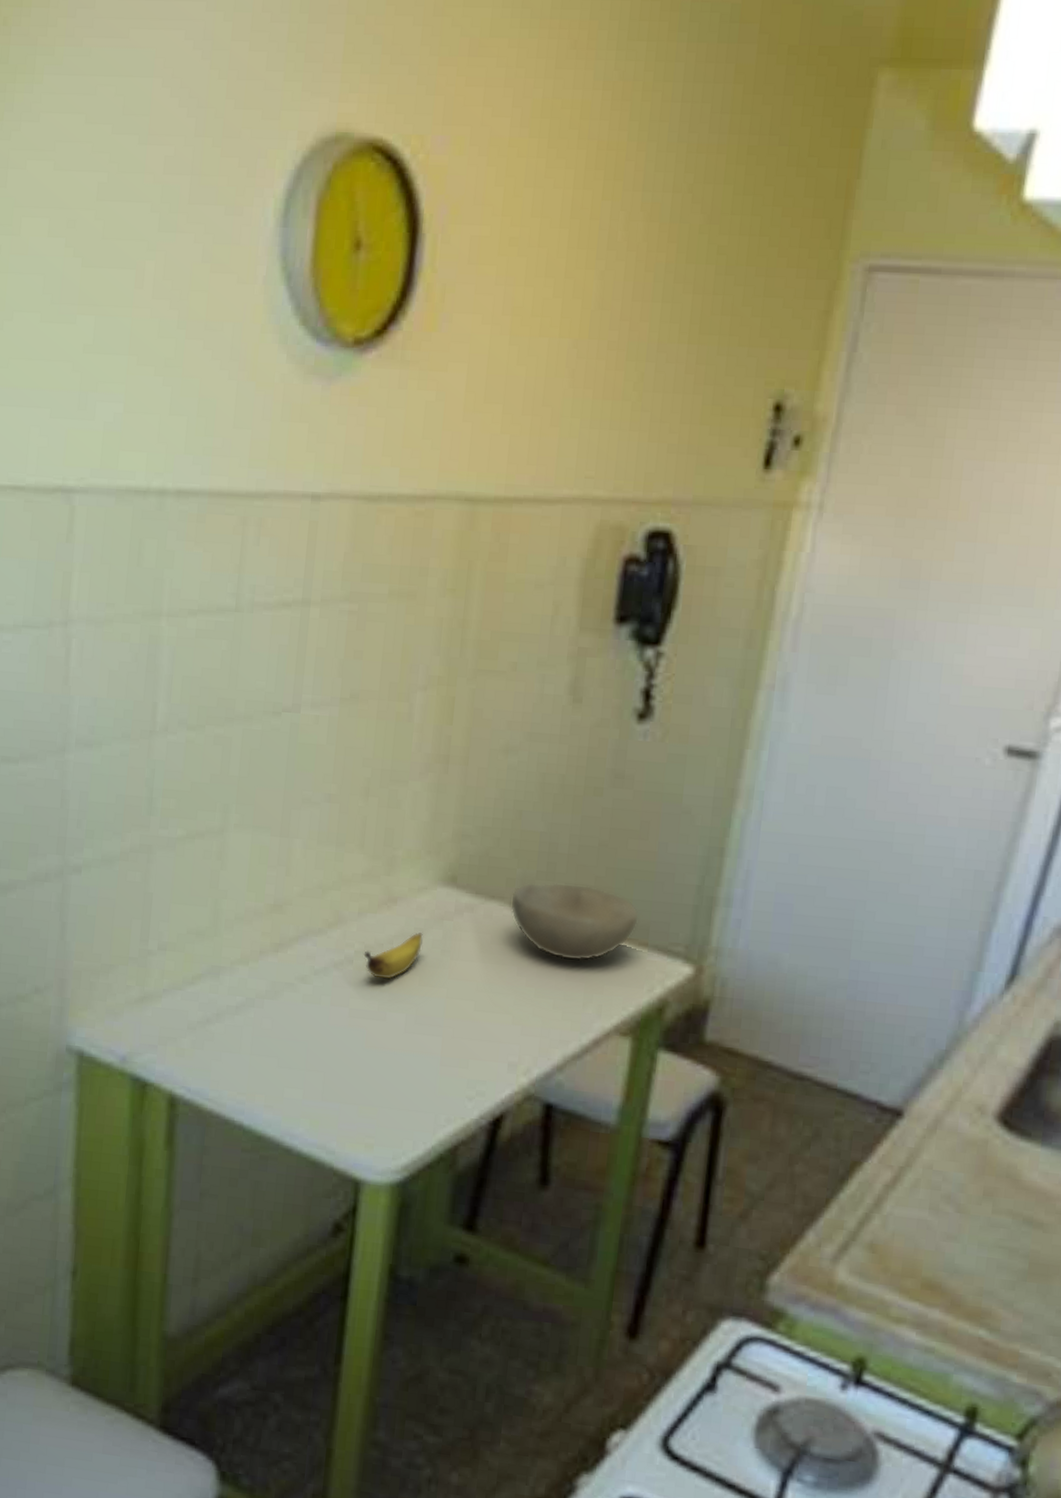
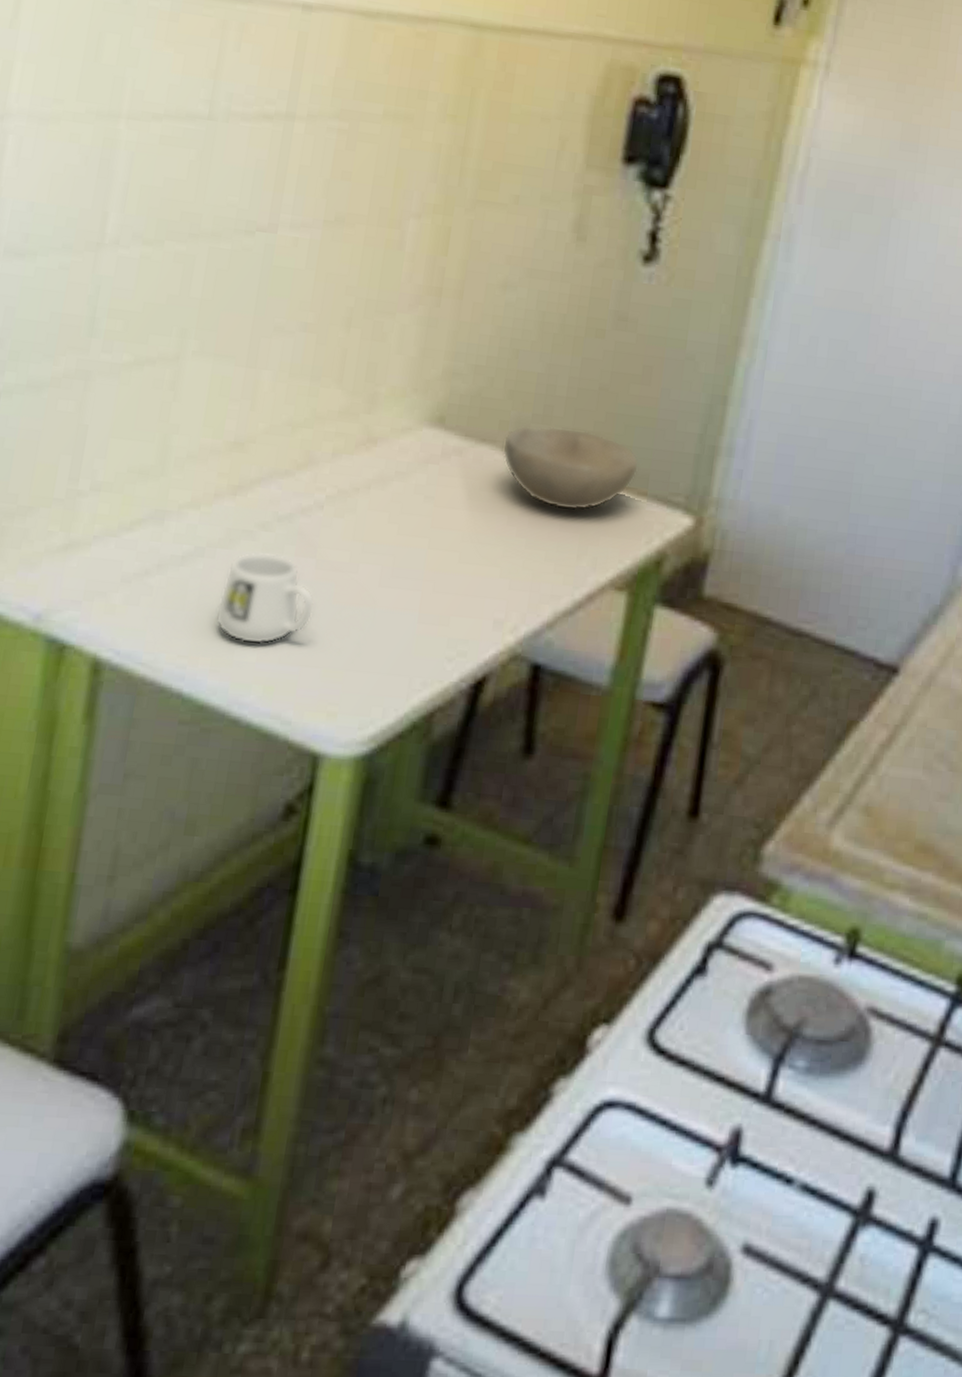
mug: none [266,1001,350,1084] -> present [215,551,315,645]
banana: present [363,932,423,980] -> none [336,476,405,528]

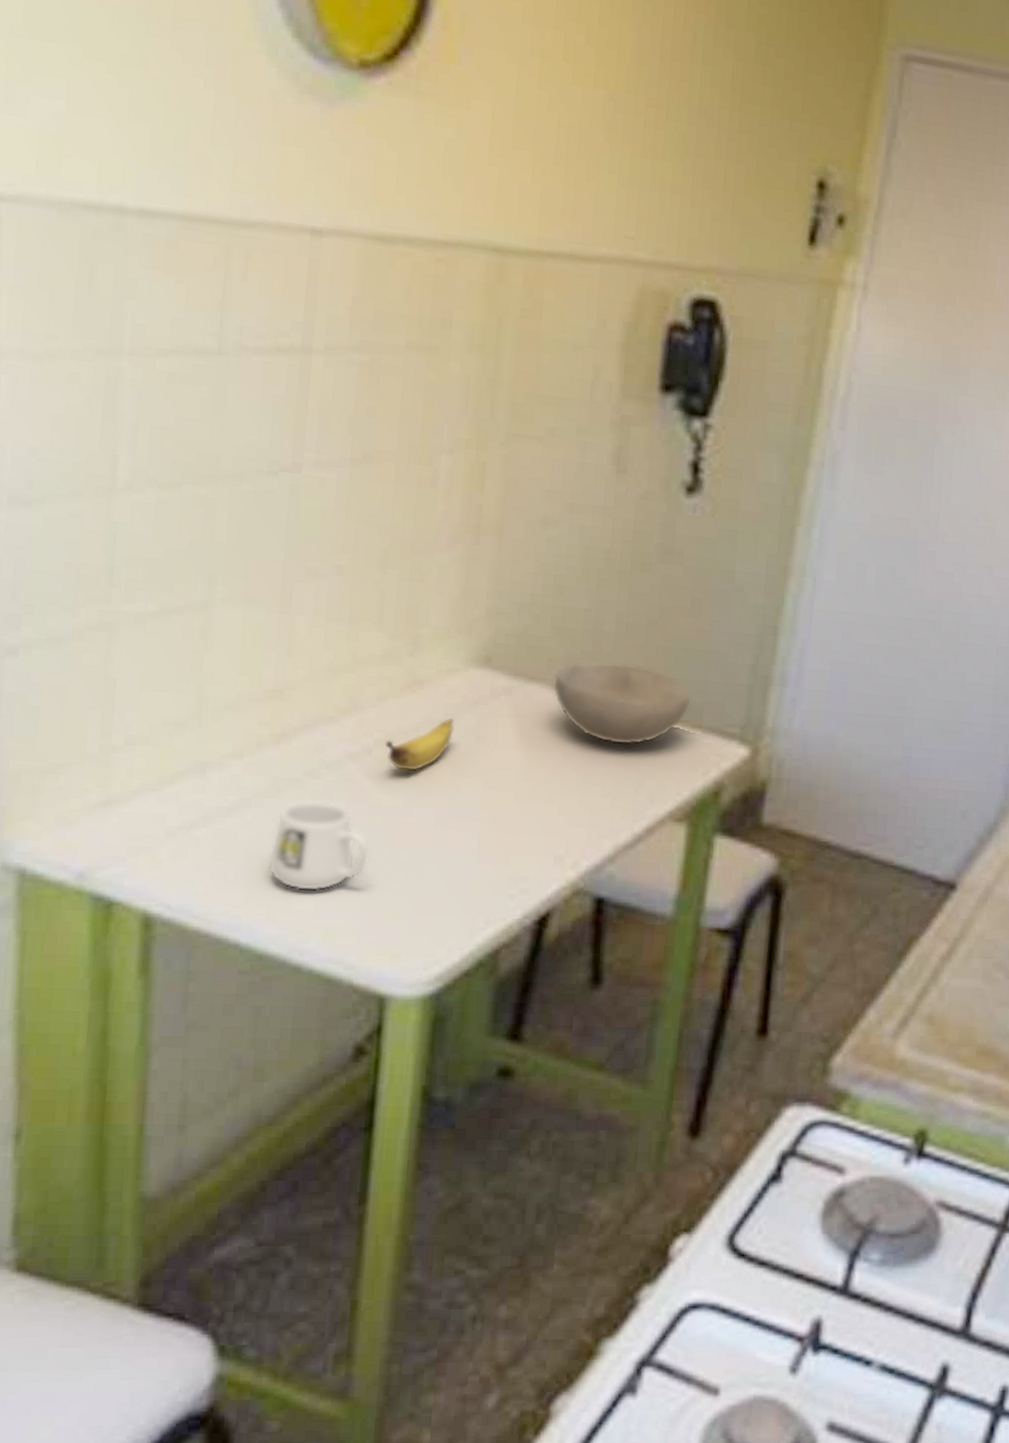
banana: none [336,476,405,528] -> present [384,718,454,771]

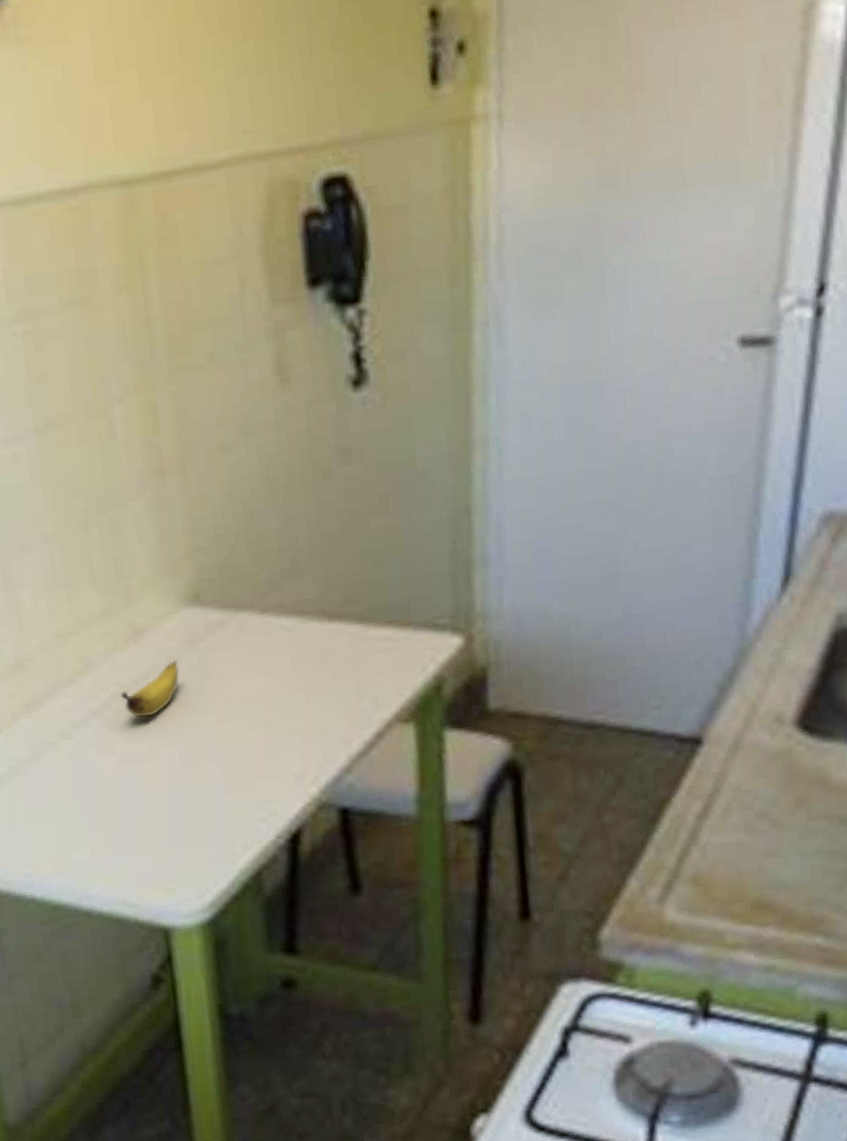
mug: present [267,799,370,892] -> none [43,757,129,844]
bowl: present [552,662,693,746] -> none [260,574,398,658]

